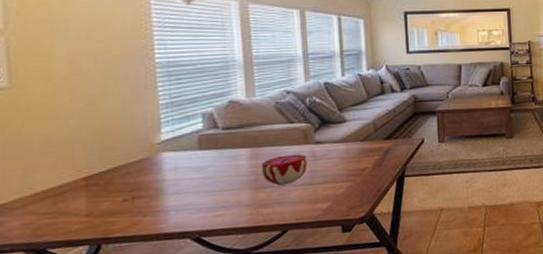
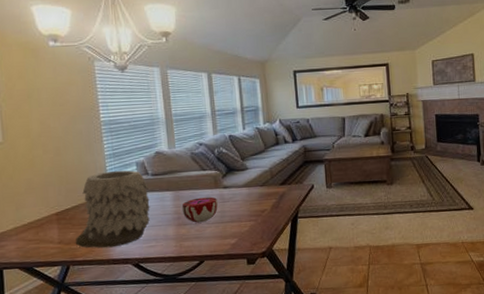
vase: none [110,123,219,221] -> present [75,170,150,248]

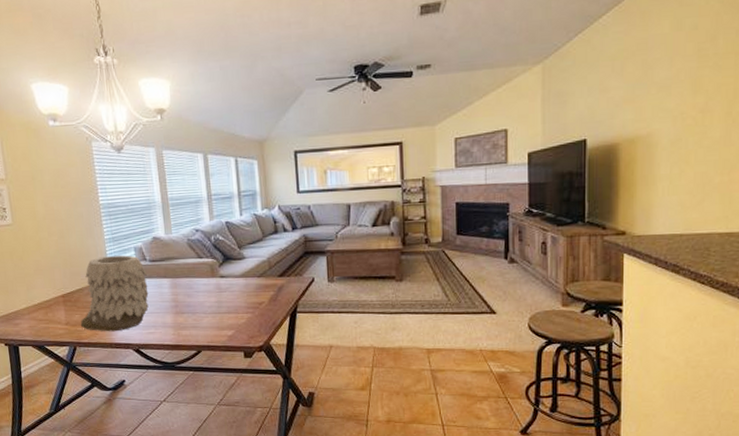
decorative bowl: present [181,196,219,223] -> none [179,286,216,312]

